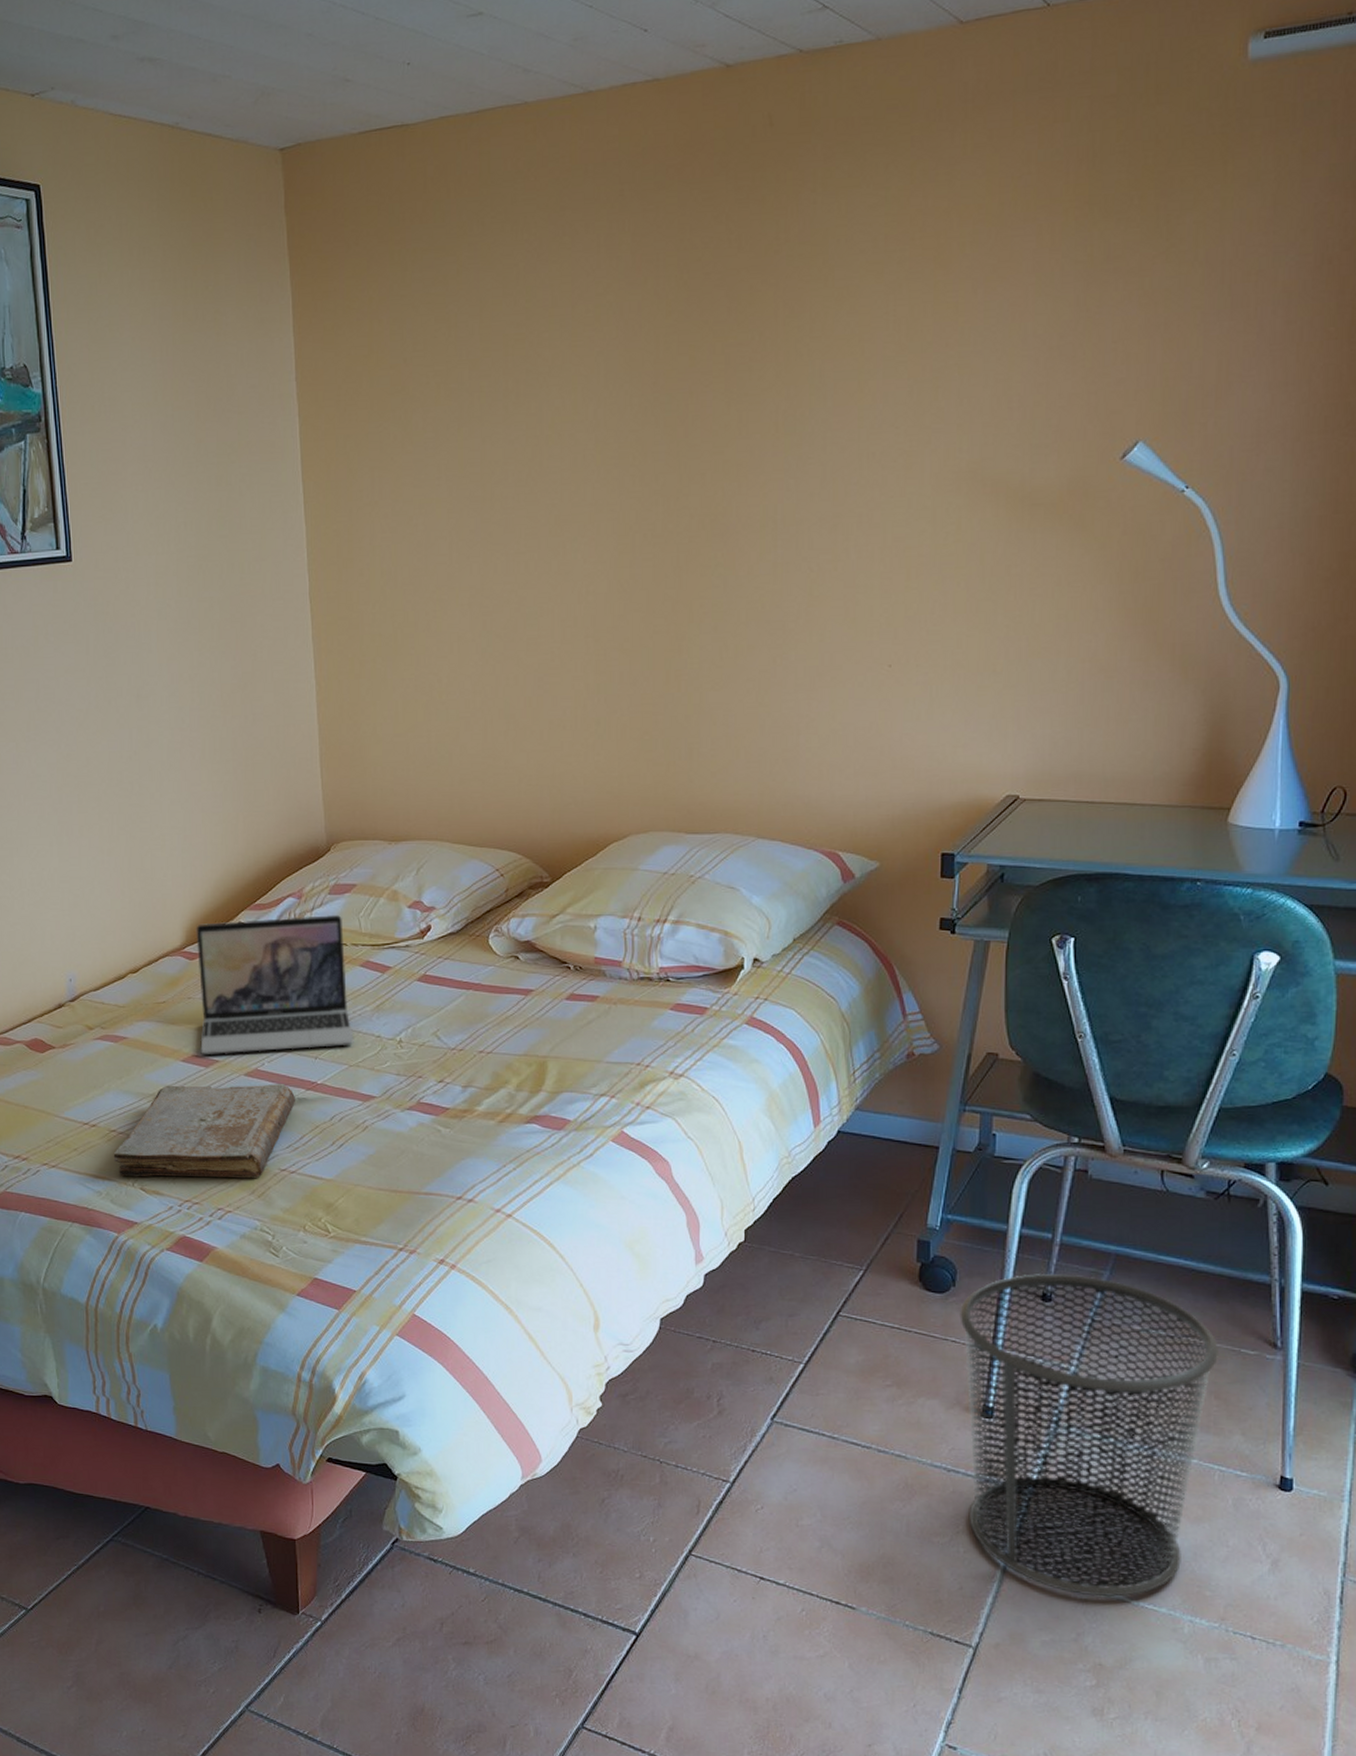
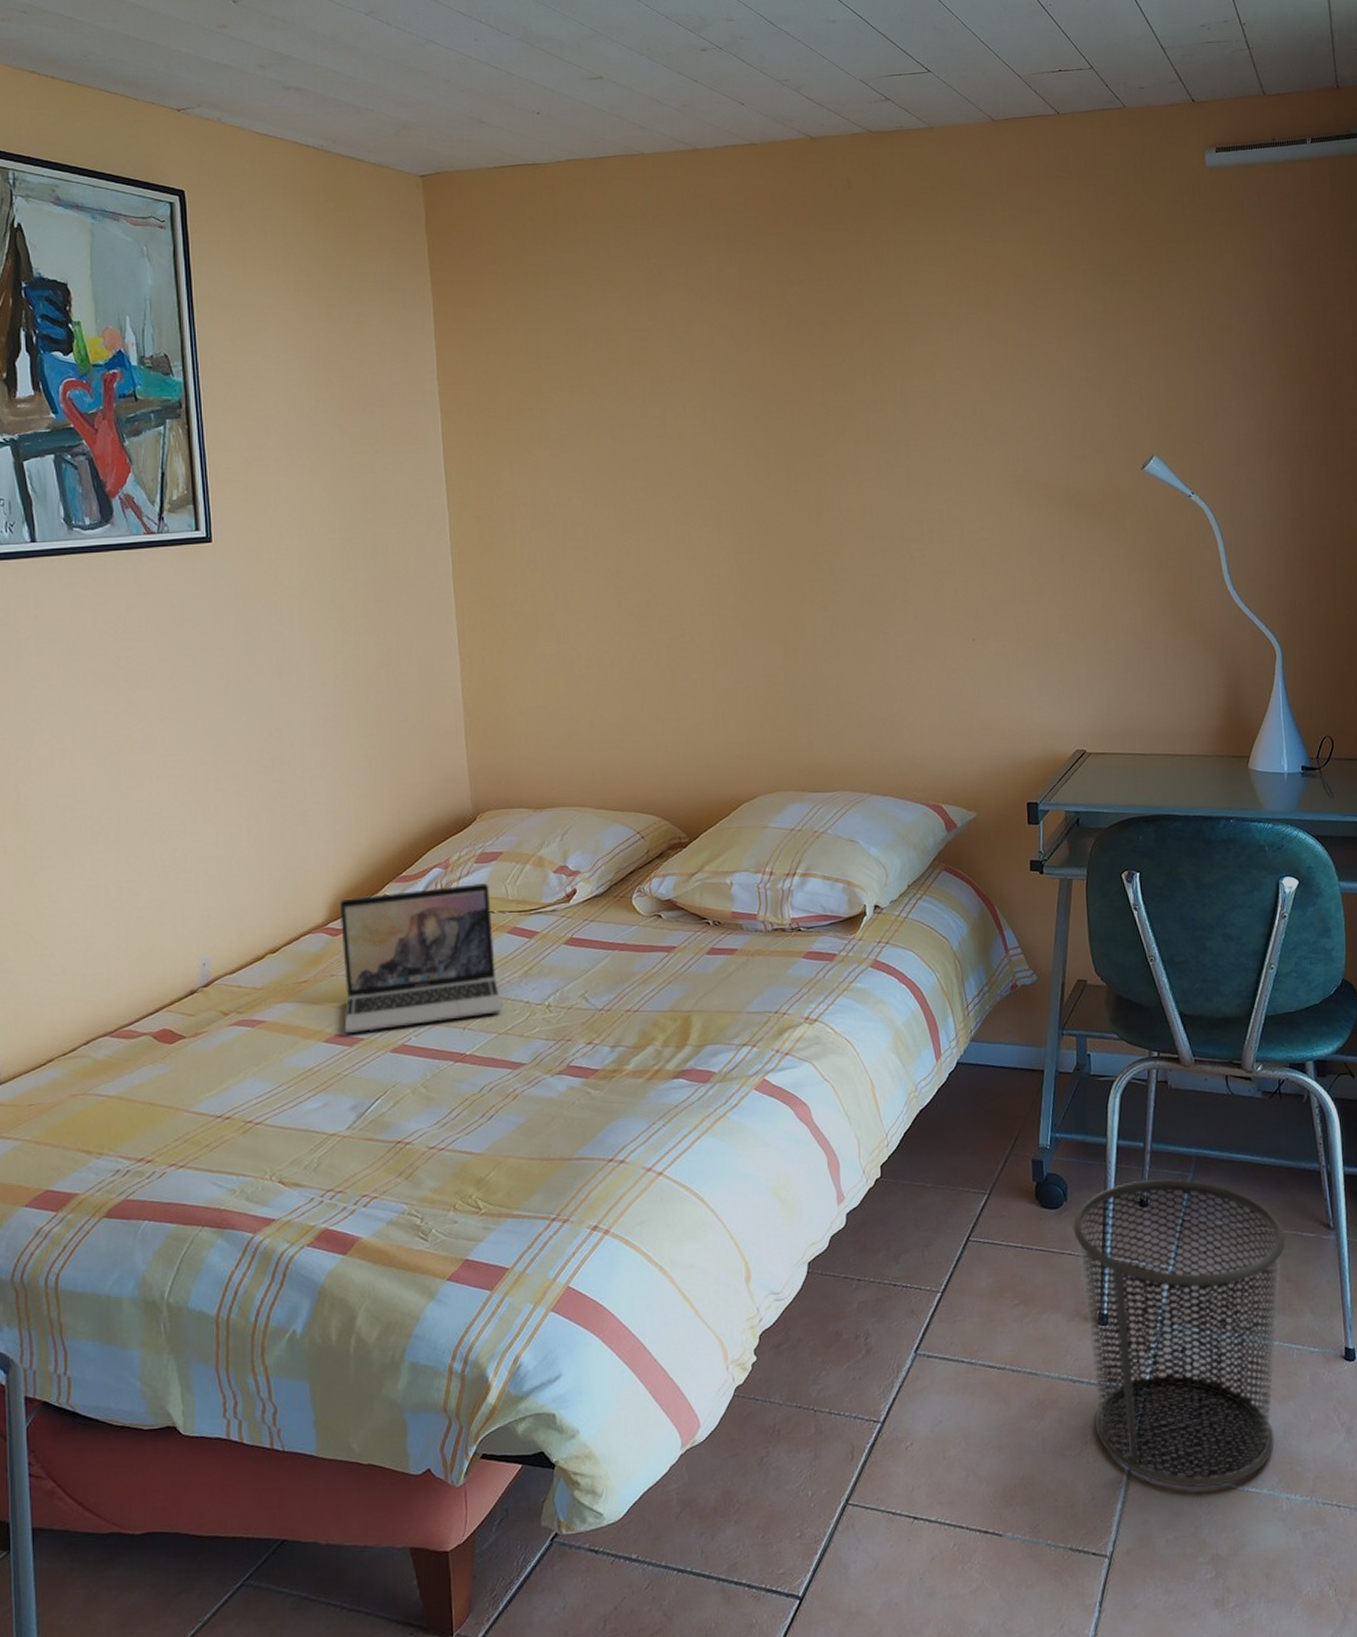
book: present [113,1084,296,1179] -> none [249,1058,445,1171]

